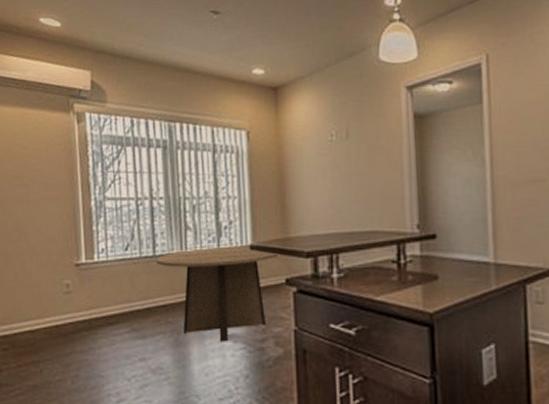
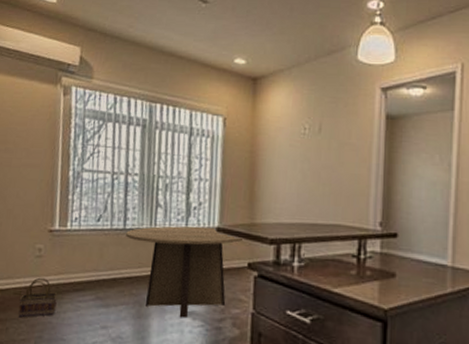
basket: none [51,314,91,358] -> present [18,277,58,318]

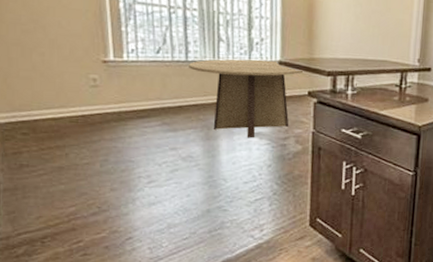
basket: present [18,277,58,318] -> none [77,106,121,144]

